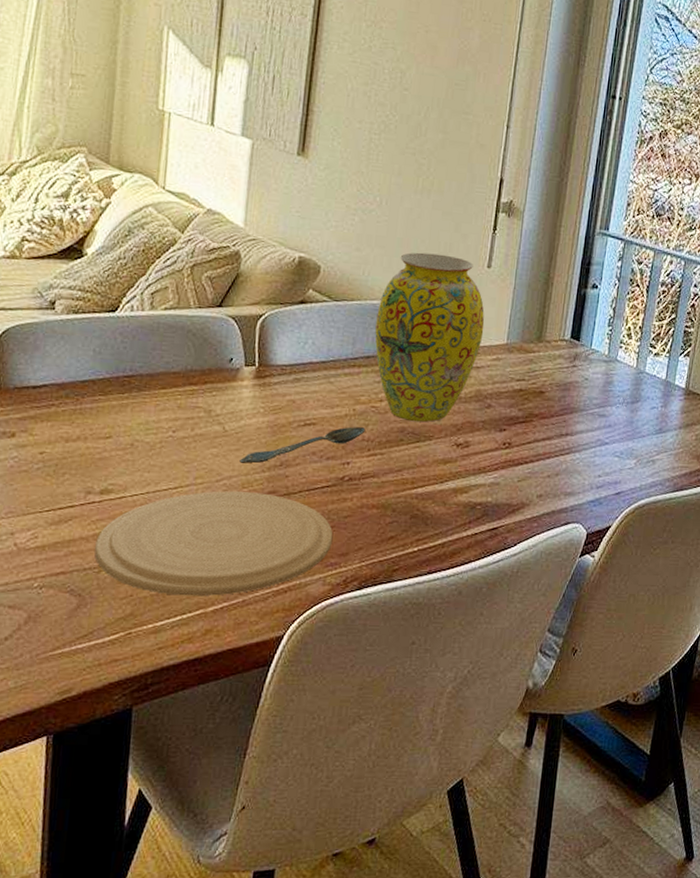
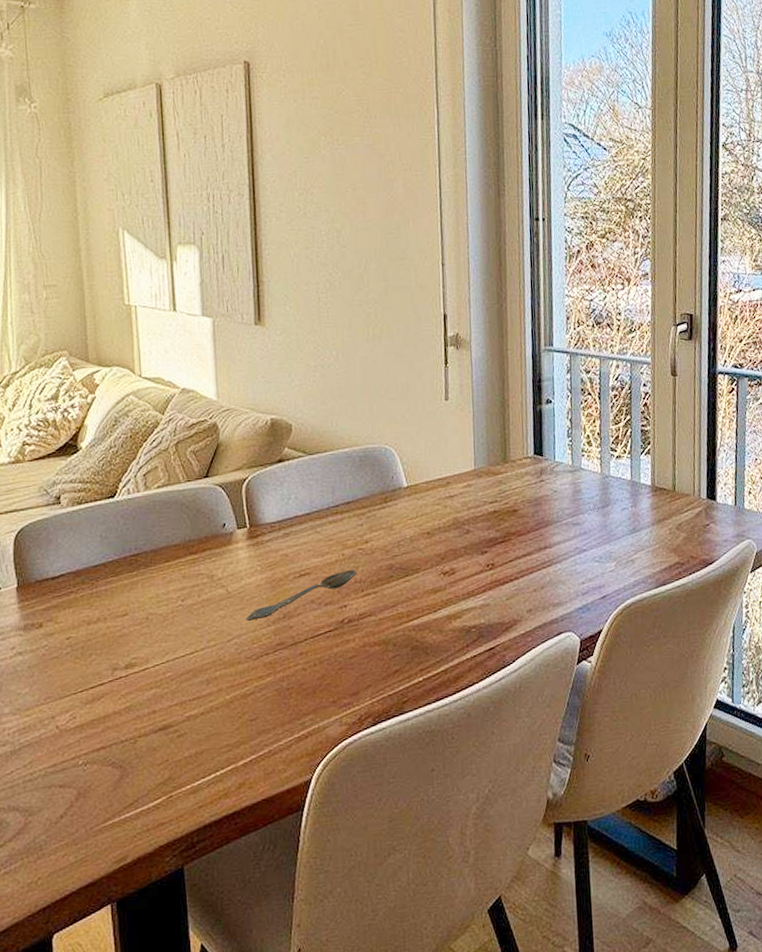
plate: present [95,491,333,597] -> none [128,646,343,755]
vase: present [375,252,485,423] -> none [350,394,452,558]

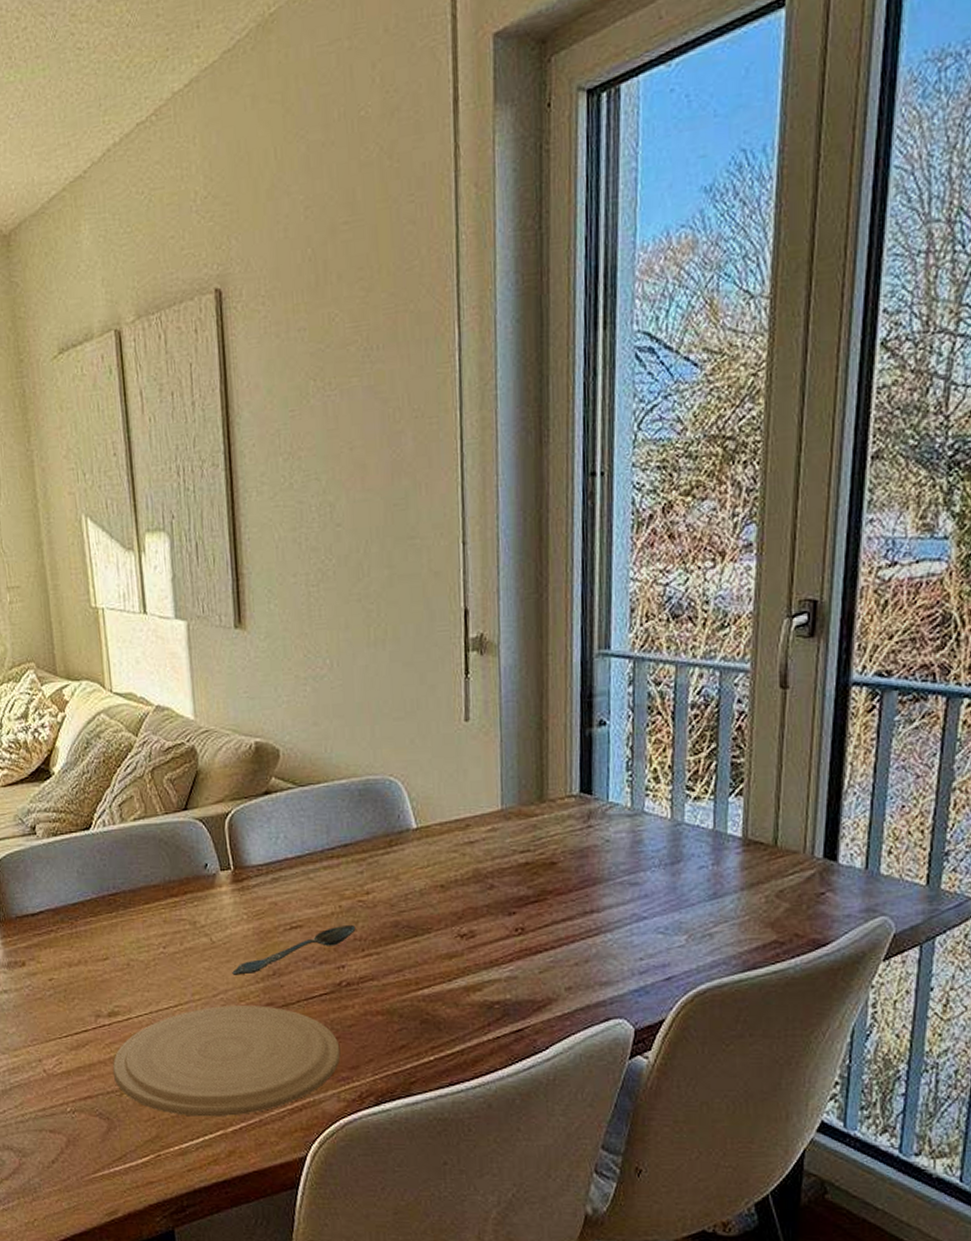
plate: none [128,646,343,755] -> present [113,1005,341,1117]

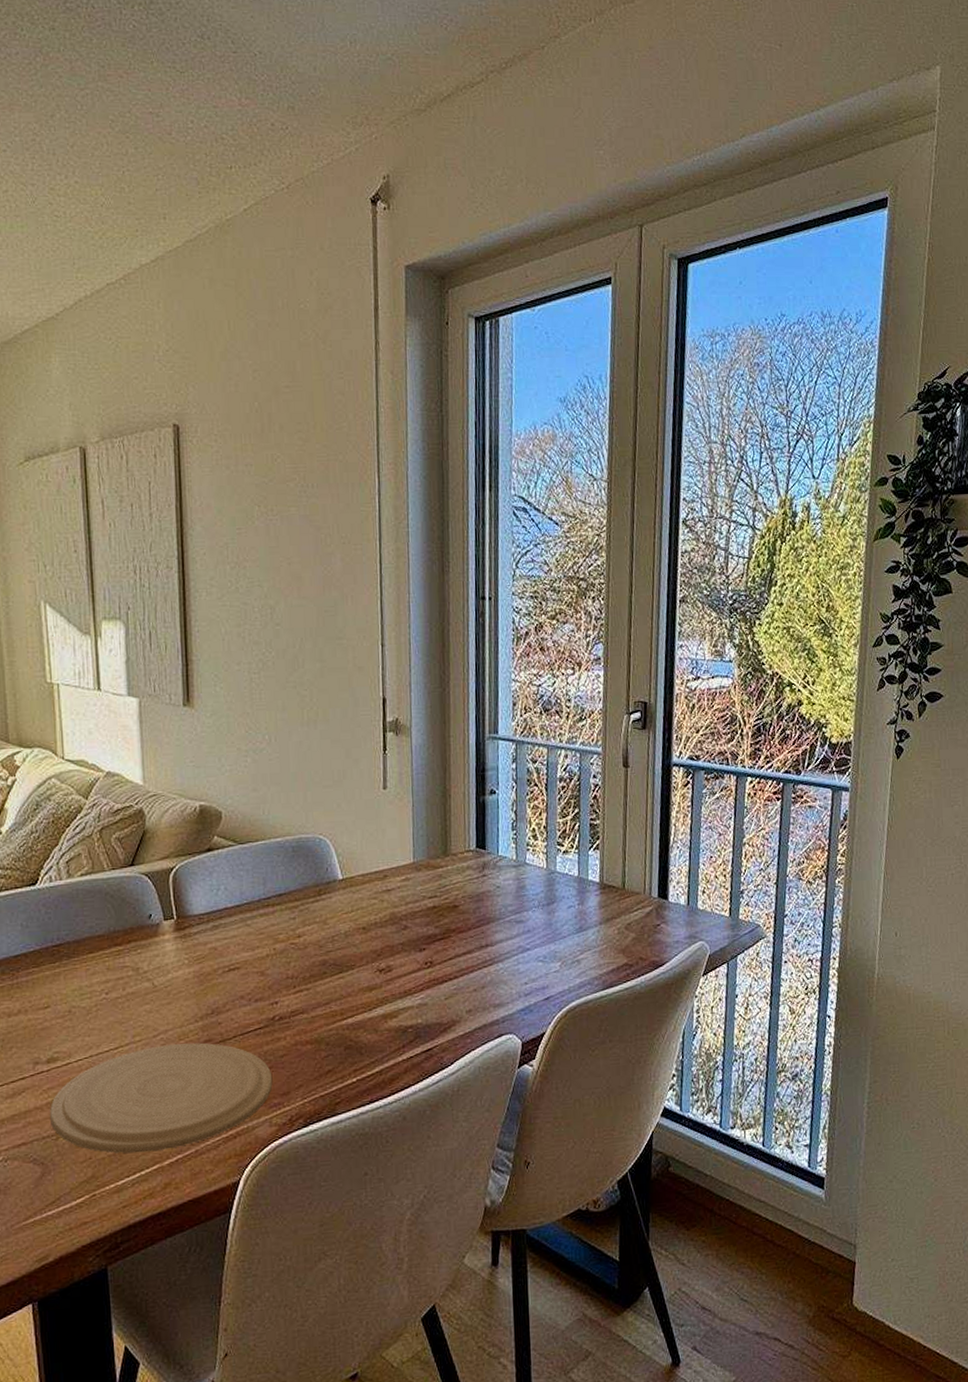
spoon: present [232,925,356,975] -> none [172,965,288,1016]

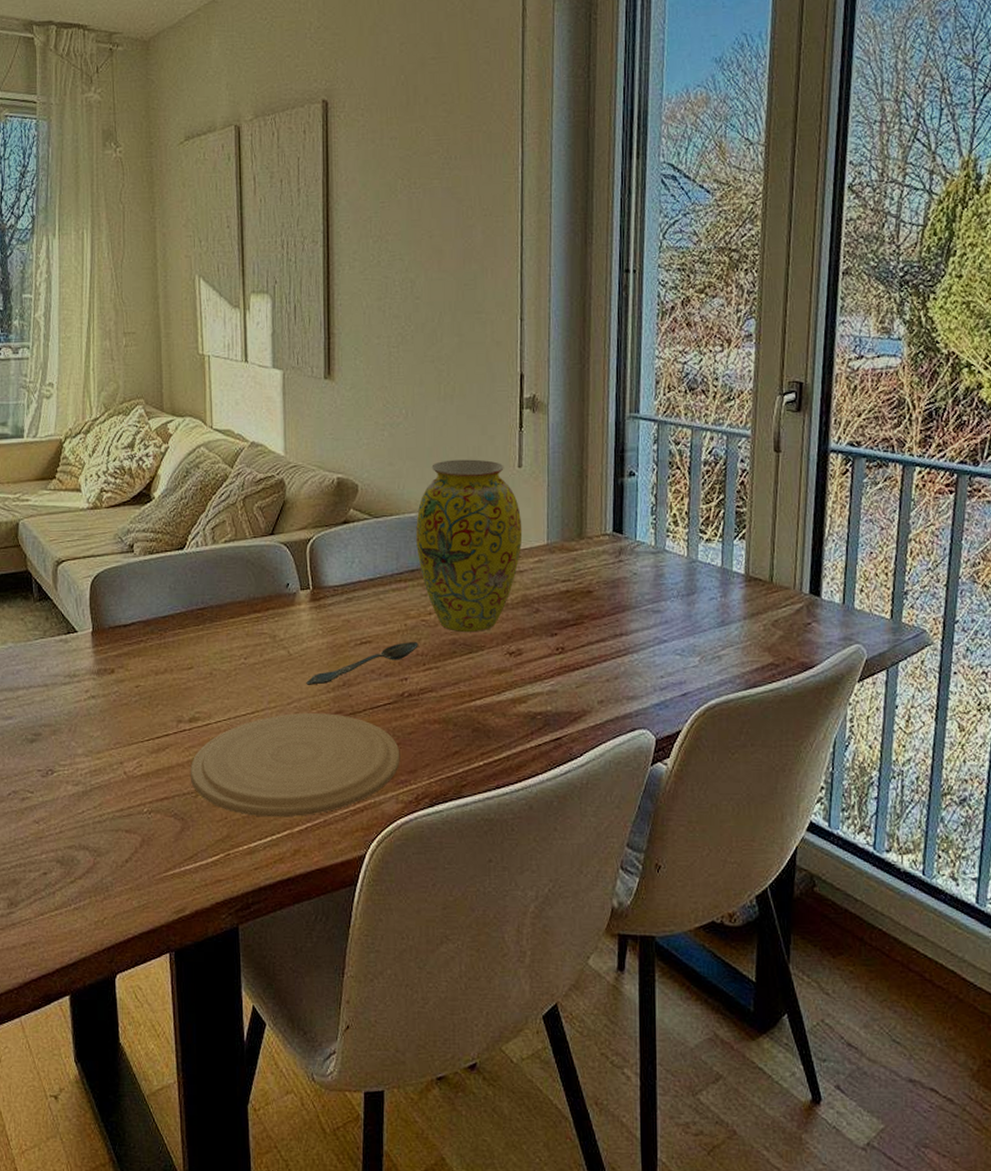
spoon: none [172,965,288,1016] -> present [306,642,419,685]
vase: none [282,782,389,953] -> present [416,459,523,633]

